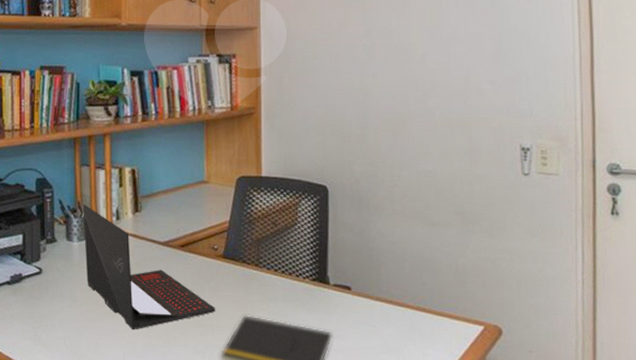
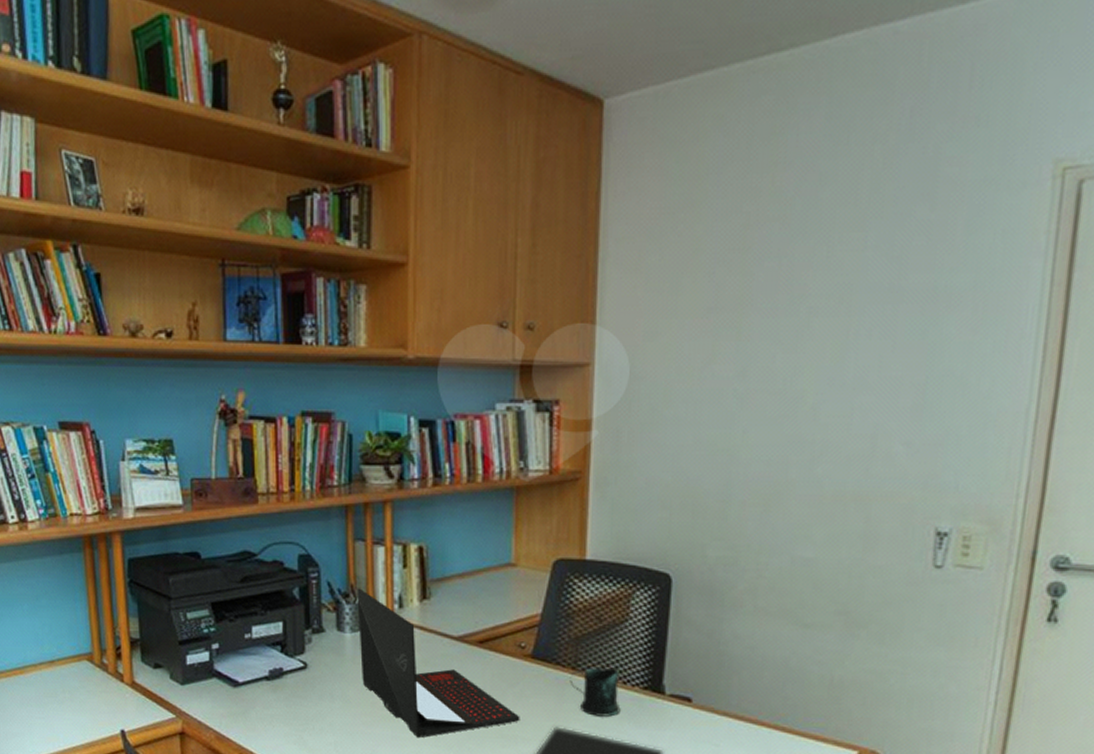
mug: none [254,264,296,305] -> present [569,668,621,717]

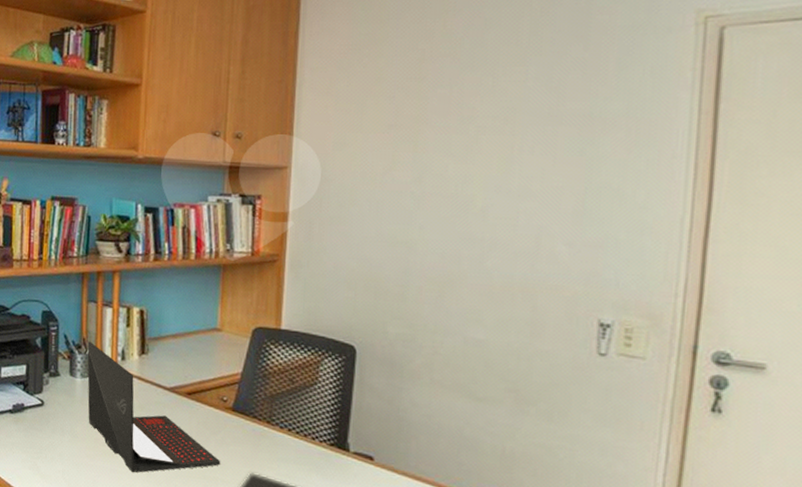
mug: present [569,668,621,717] -> none [265,423,310,468]

